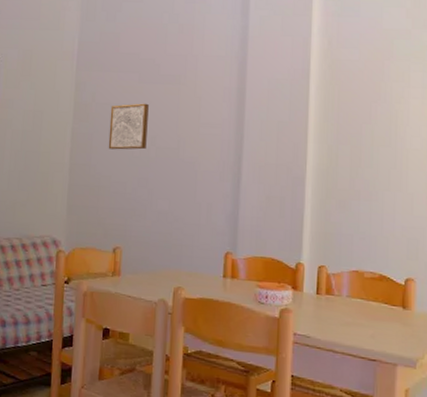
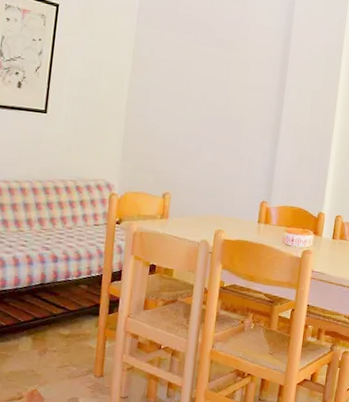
wall art: present [108,103,149,150] -> none [163,62,203,106]

